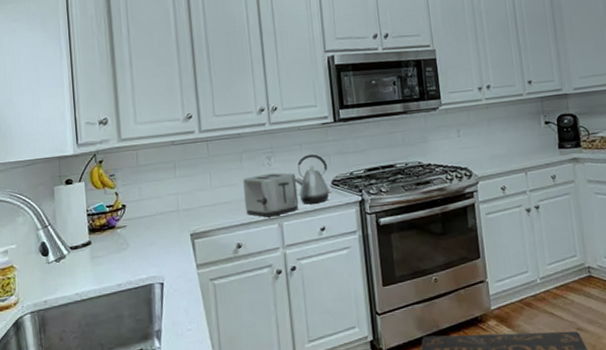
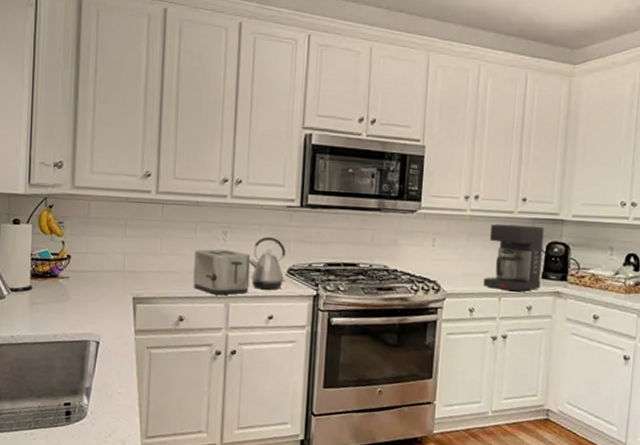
coffee maker: none [506,103,560,165] -> present [483,223,545,292]

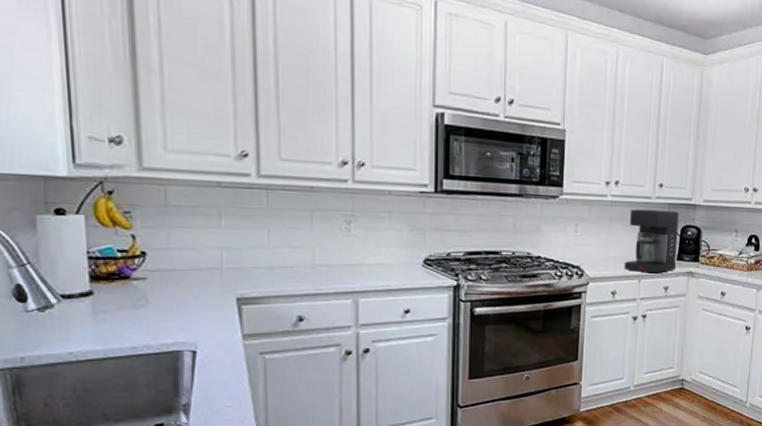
toaster: present [193,249,251,295] -> none [312,239,381,291]
kettle: present [249,236,287,290] -> none [379,225,423,282]

